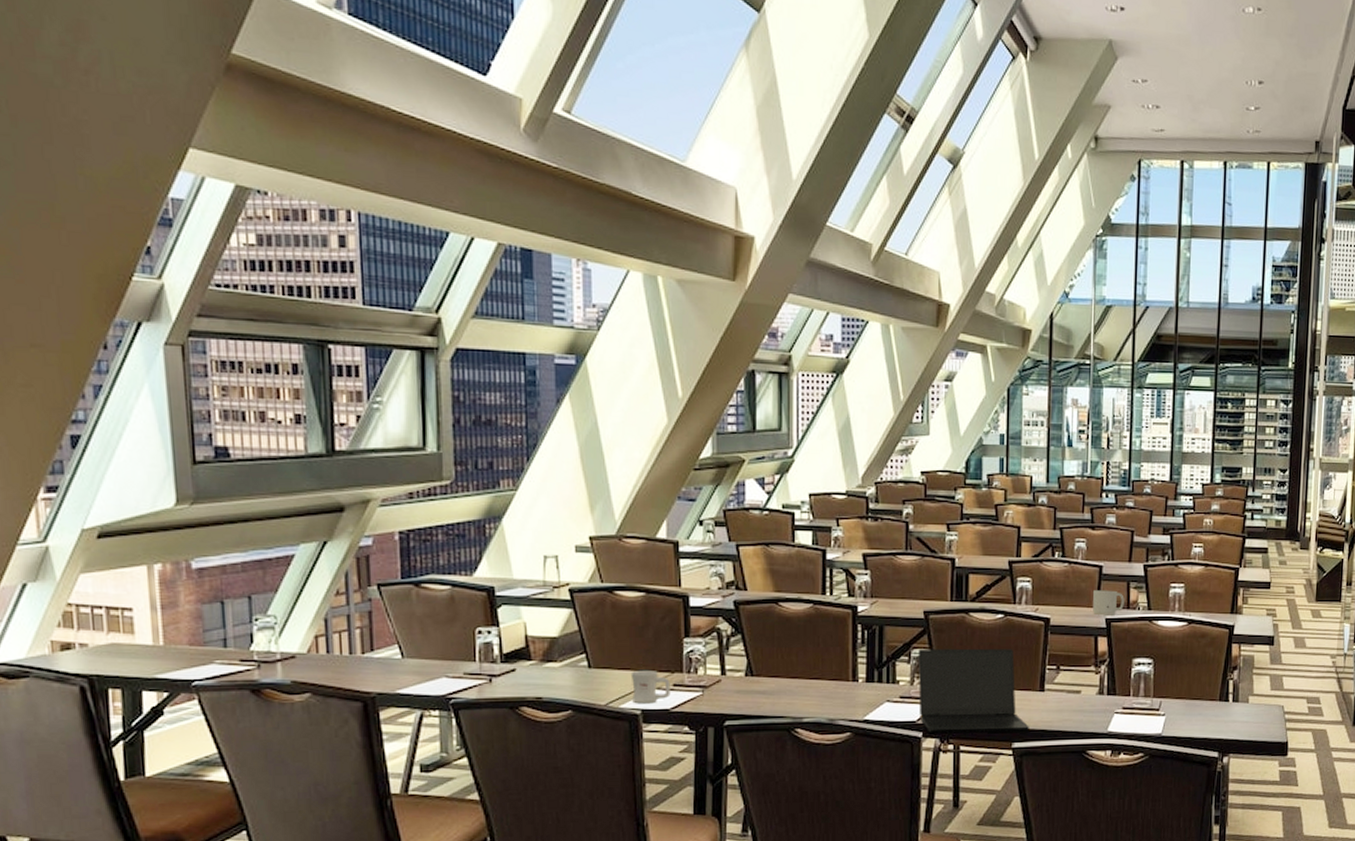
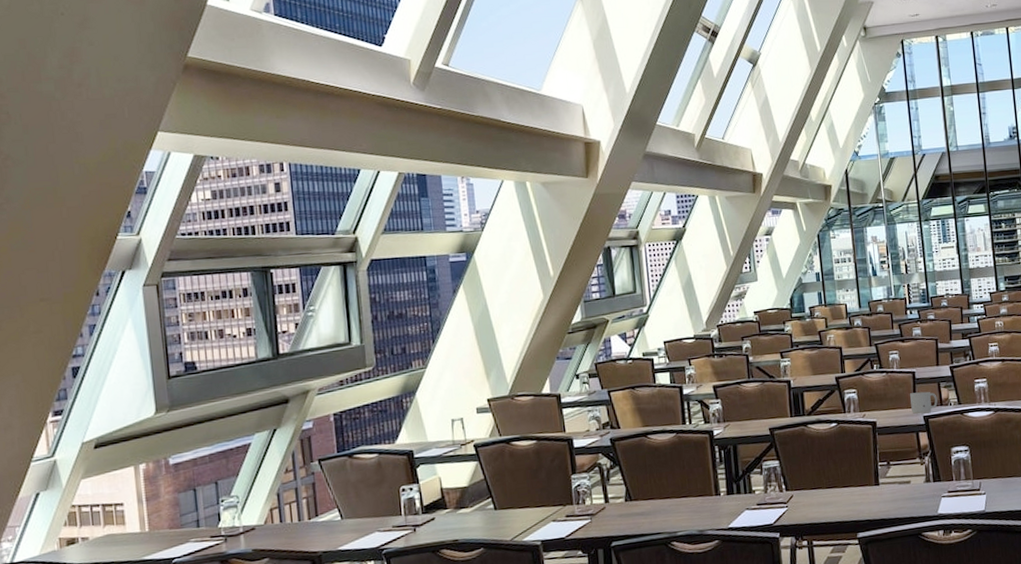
mug: present [630,669,671,704] -> none [529,505,564,536]
laptop: present [918,648,1029,734] -> none [768,452,870,534]

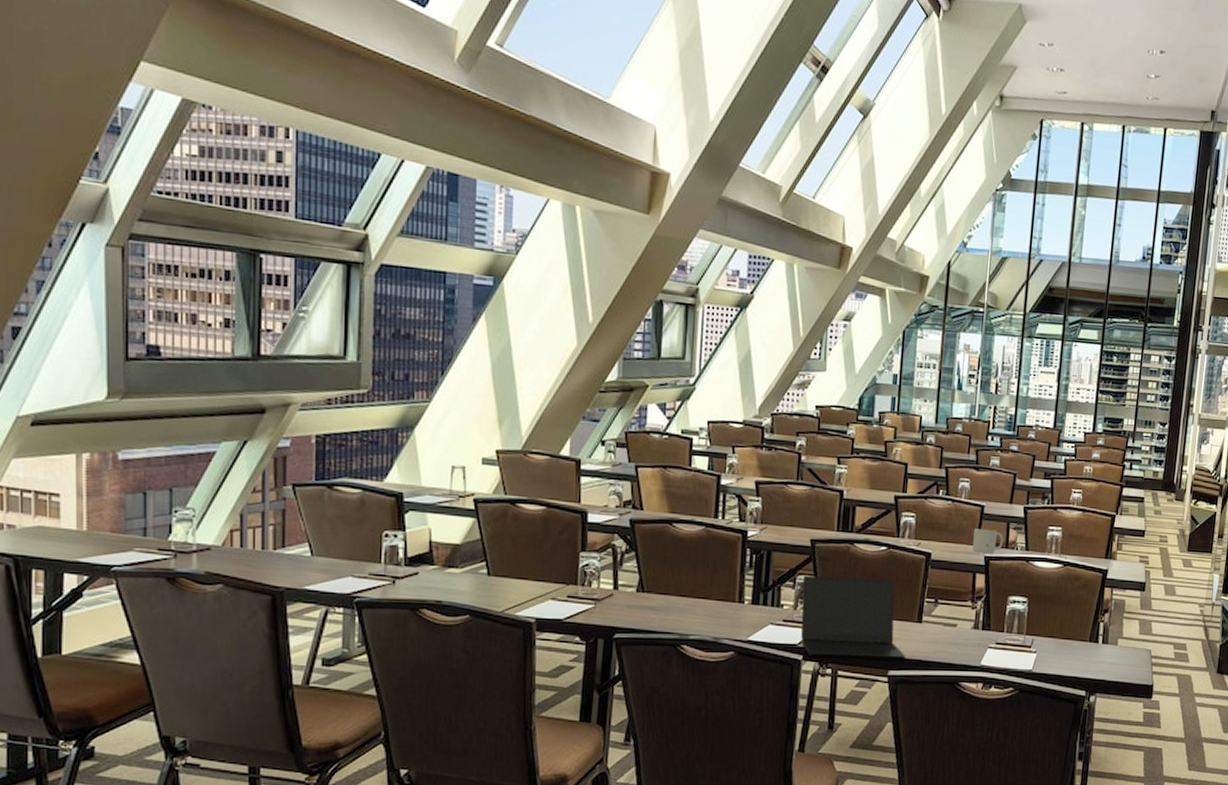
laptop: none [768,452,870,534] -> present [800,575,905,661]

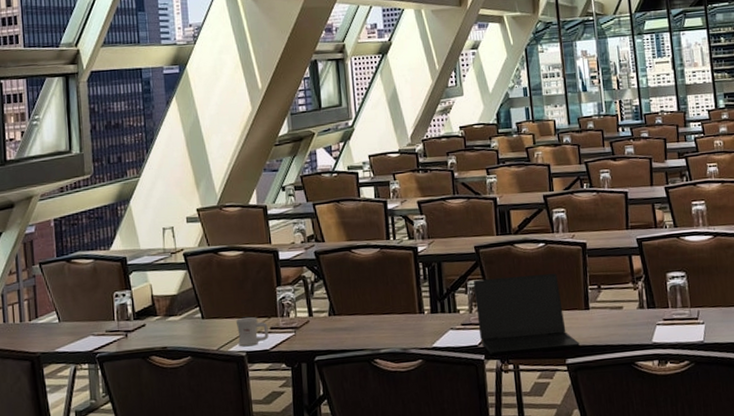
mug: none [527,580,565,613] -> present [235,316,269,347]
mug: present [972,529,1004,554] -> none [622,212,652,237]

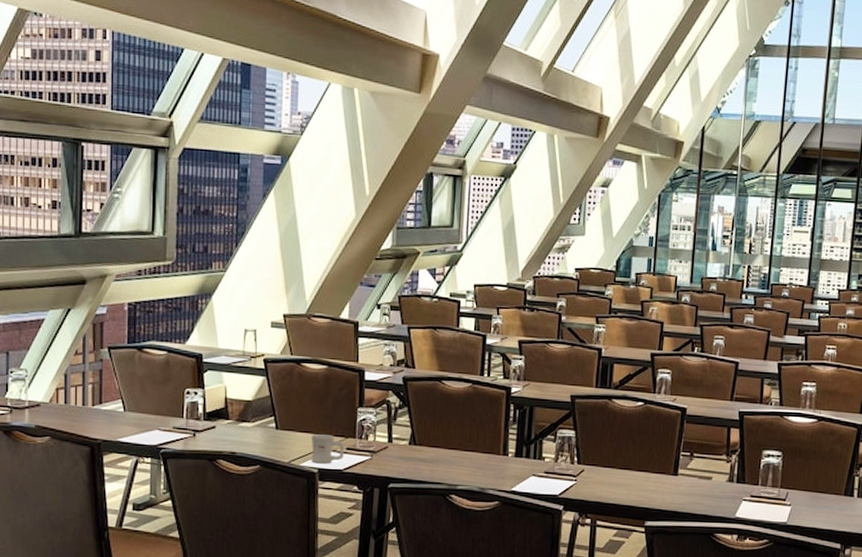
laptop: present [473,273,580,356] -> none [561,429,662,512]

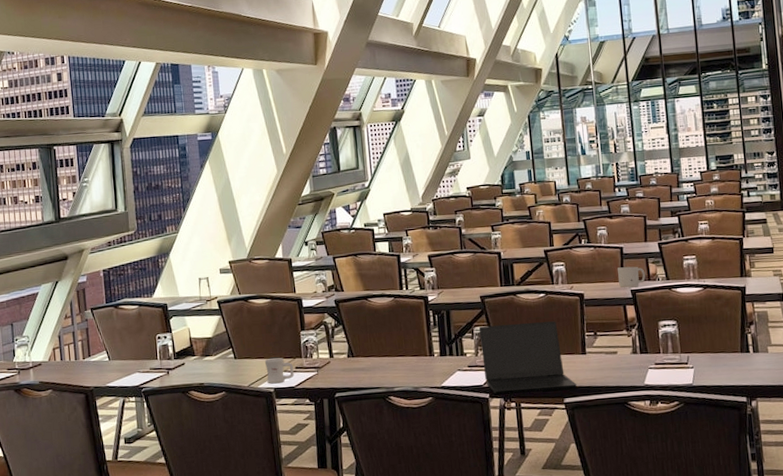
laptop: none [561,429,662,512] -> present [478,321,577,395]
mug: none [727,384,758,409] -> present [618,266,646,288]

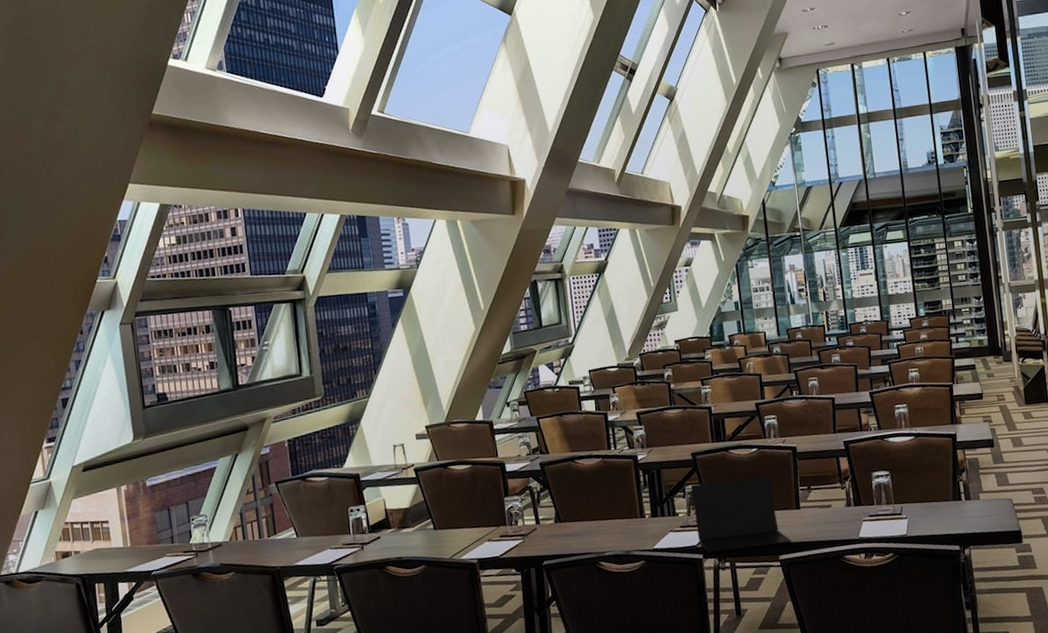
mug: present [264,357,294,384] -> none [466,526,499,555]
mug: present [618,266,646,288] -> none [830,416,858,440]

